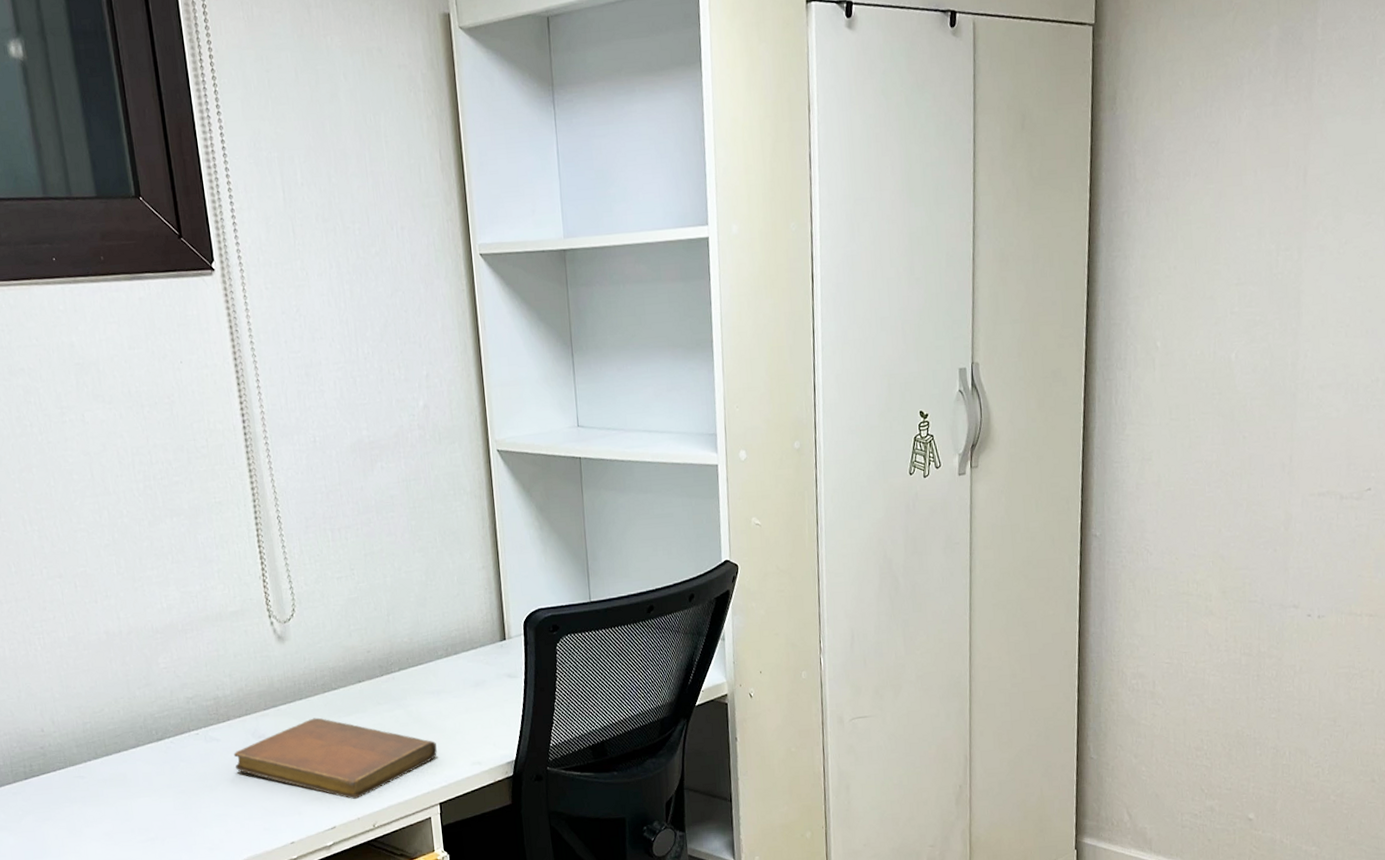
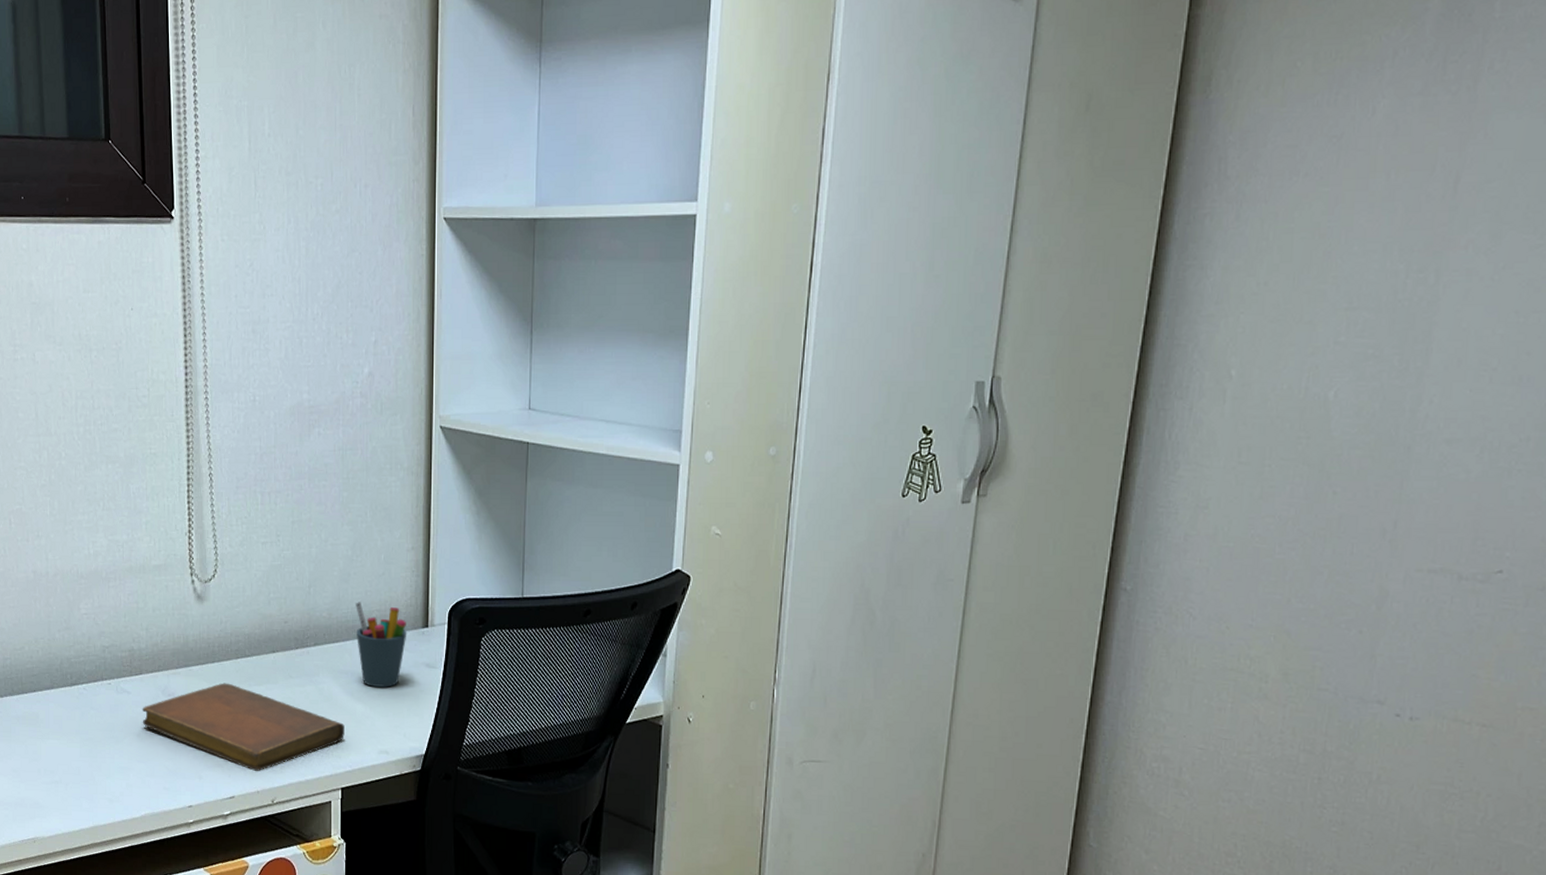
pen holder: none [434,622,487,703] -> present [356,600,407,687]

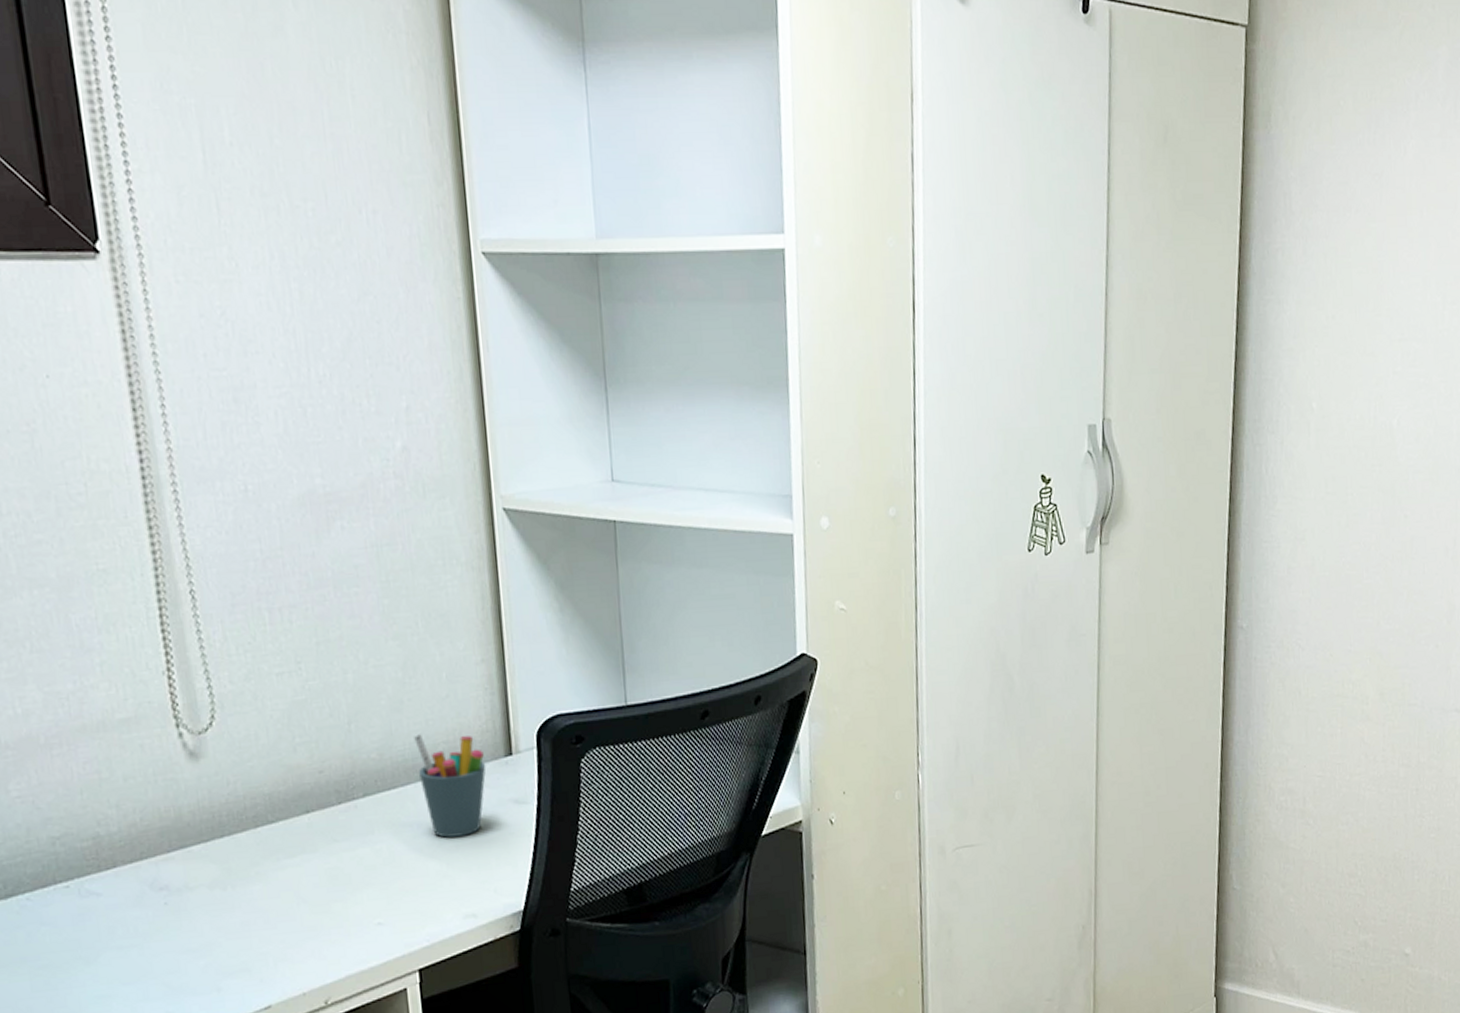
notebook: present [142,683,345,771] -> none [121,860,416,969]

